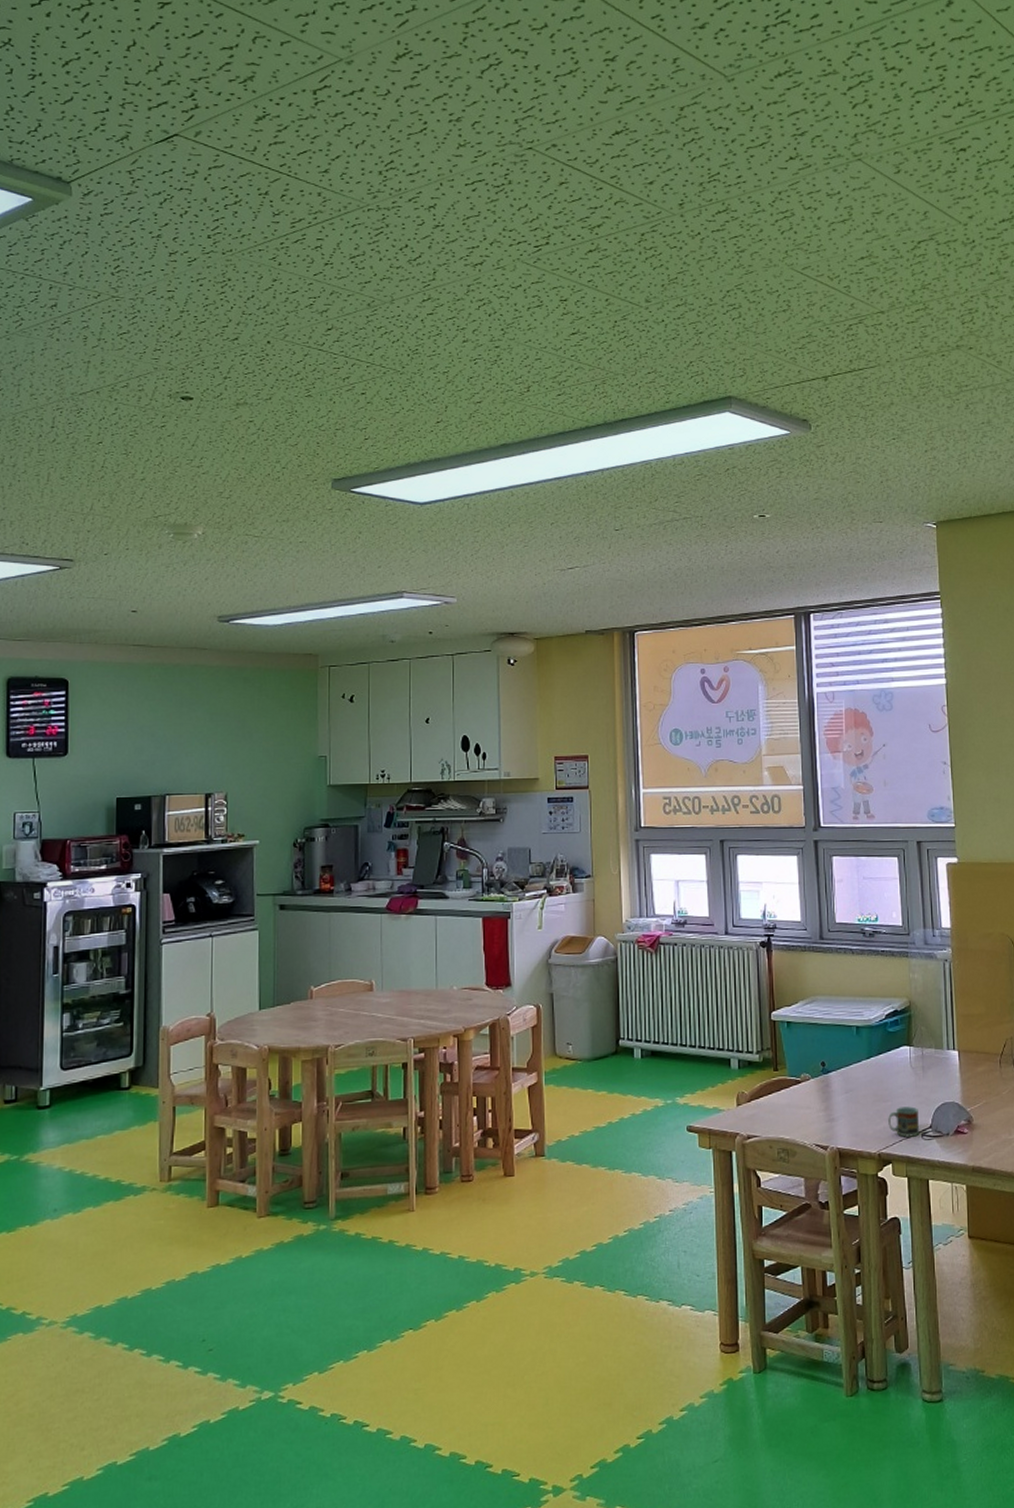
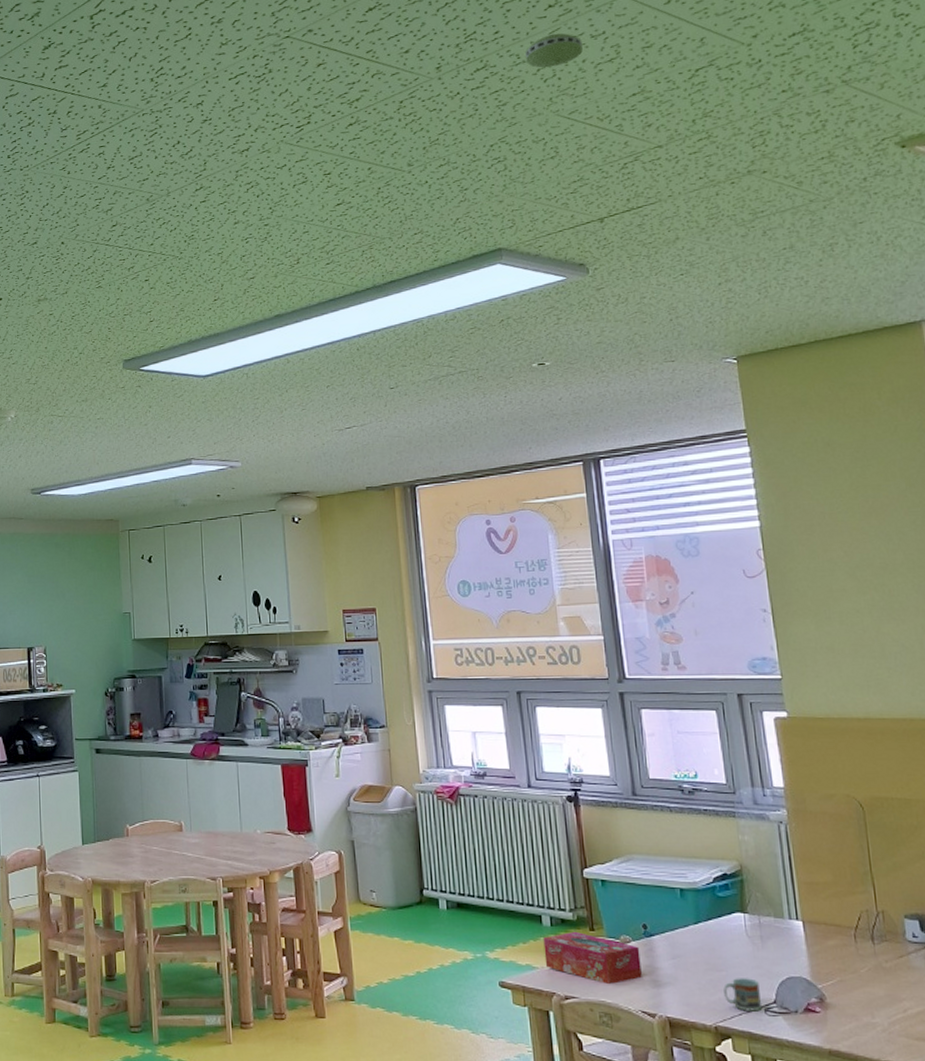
tissue box: none [731,1072,818,1122] -> present [543,931,642,985]
smoke detector: none [765,186,819,220] -> present [524,33,583,68]

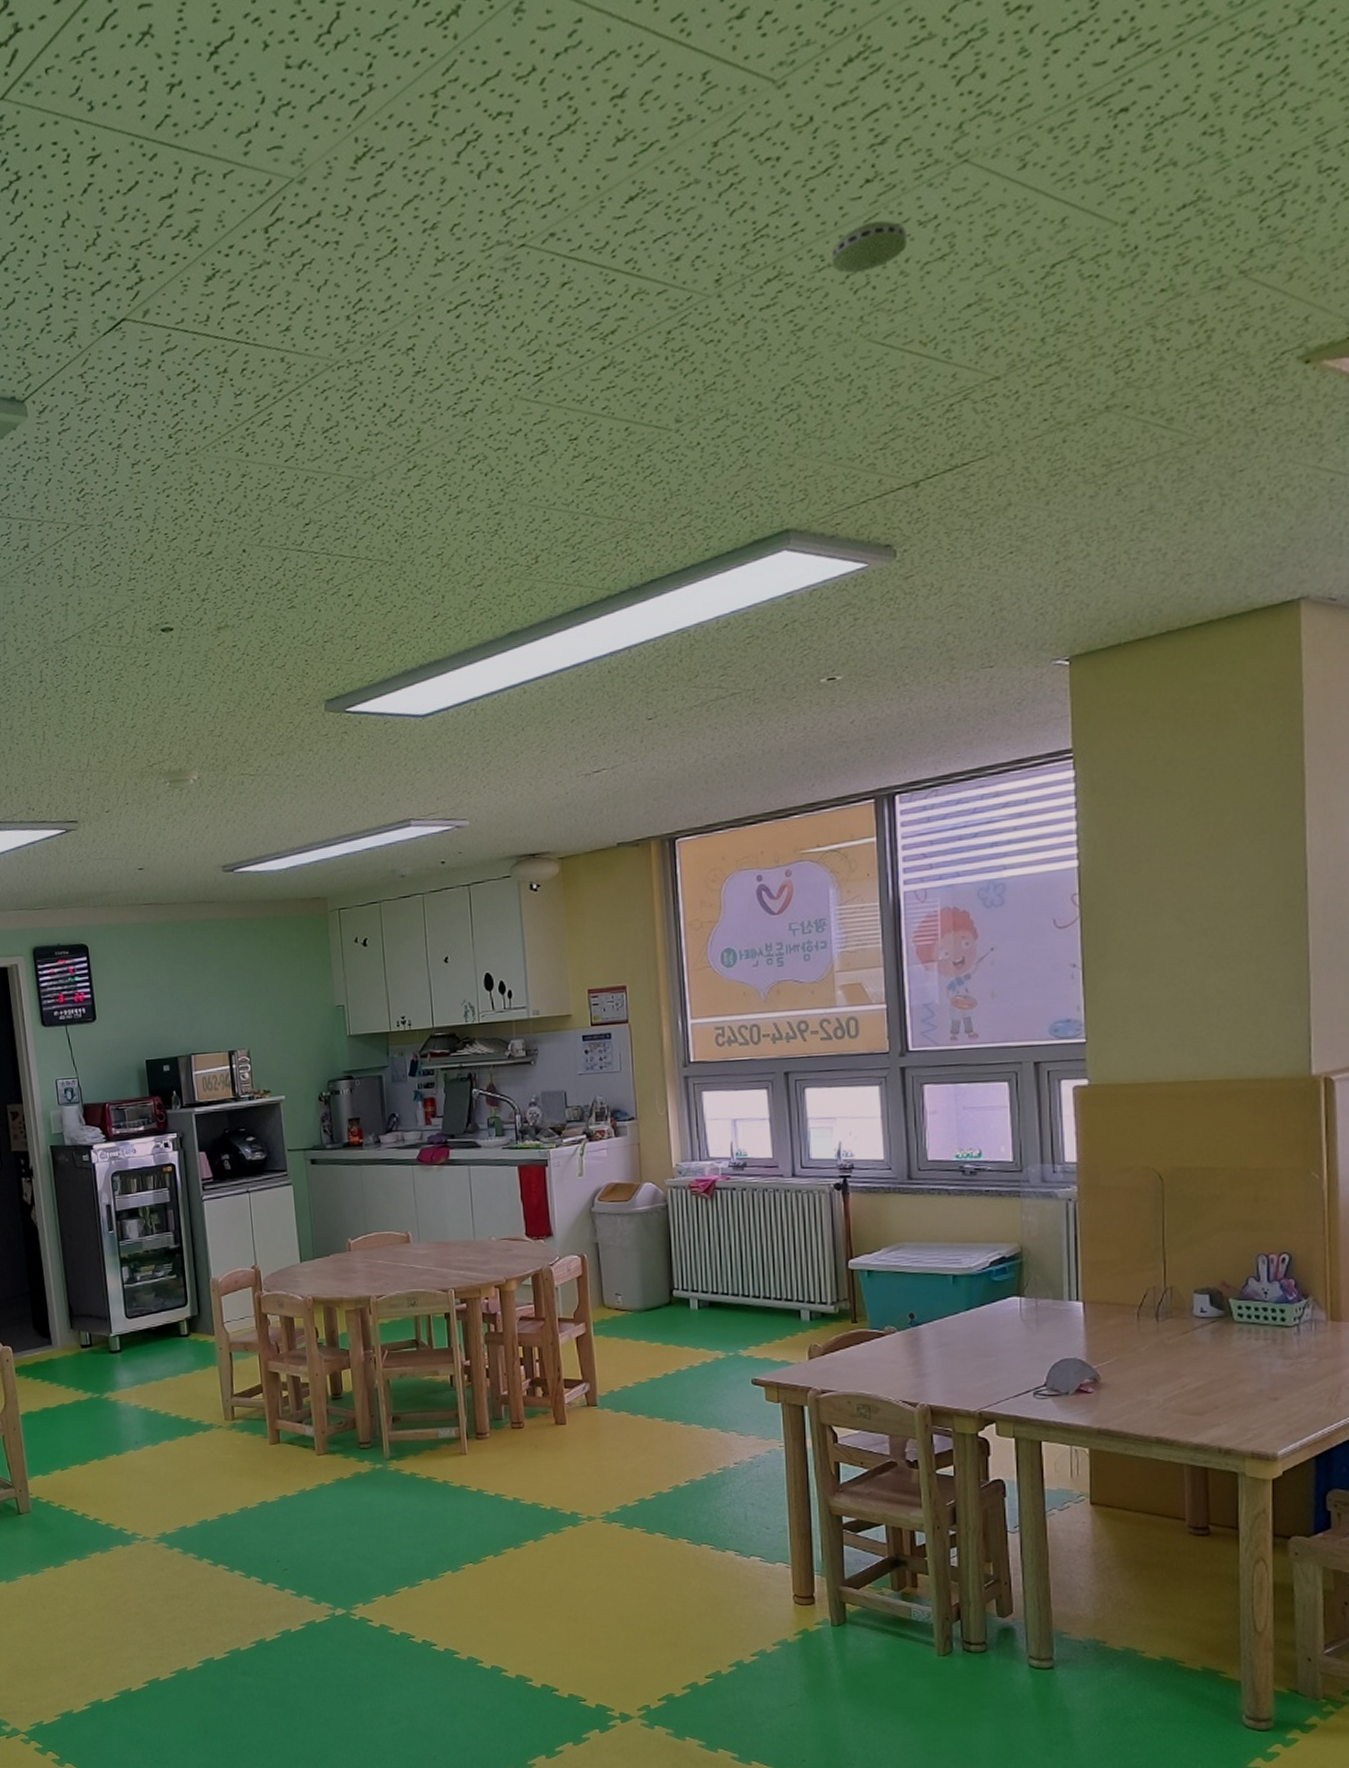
tissue box: present [543,931,642,985] -> none [801,1324,905,1377]
cup: present [723,978,763,1012] -> none [992,1362,1032,1396]

